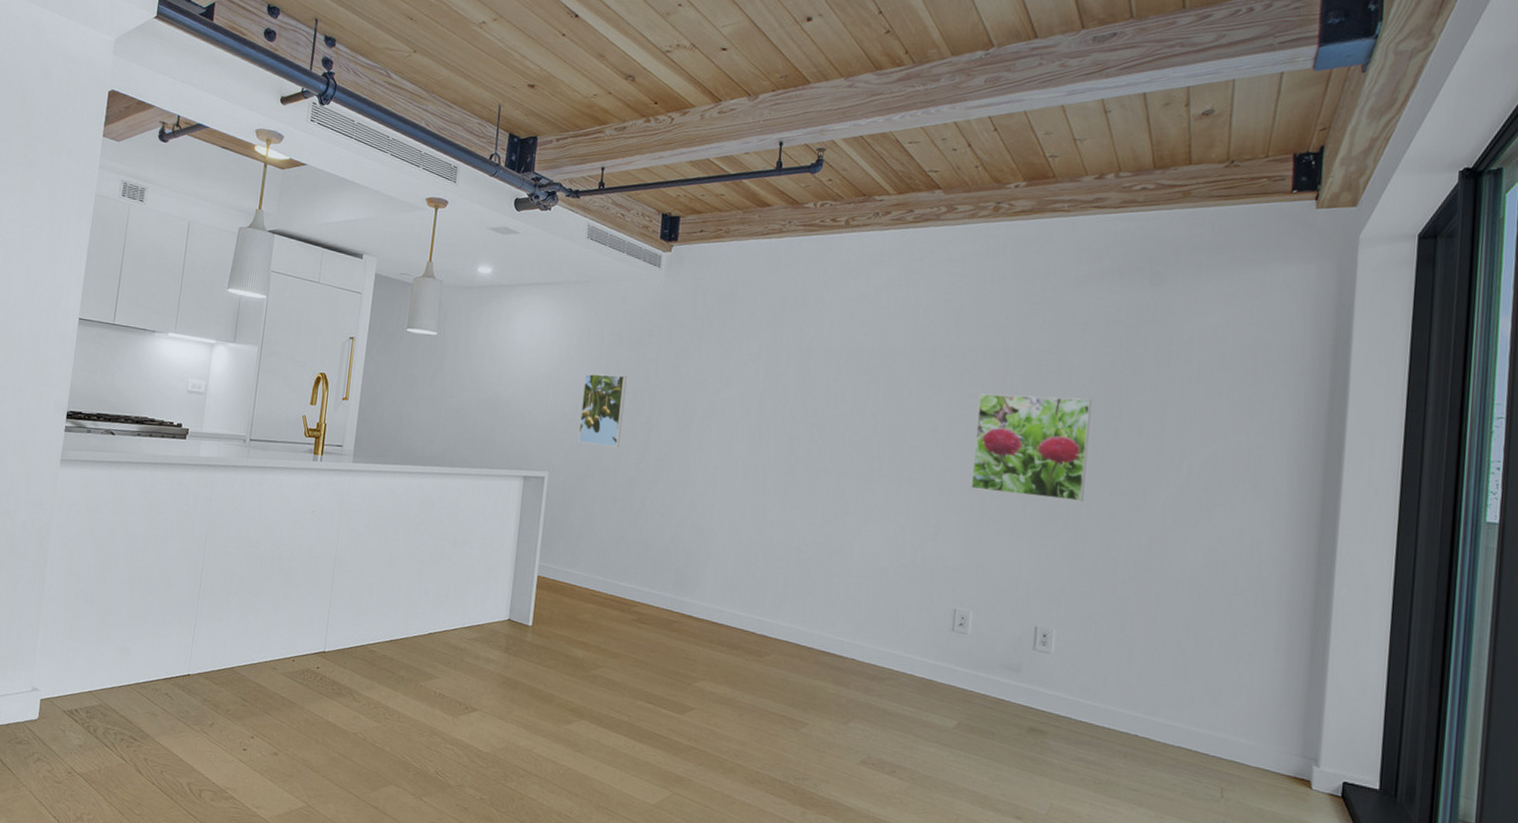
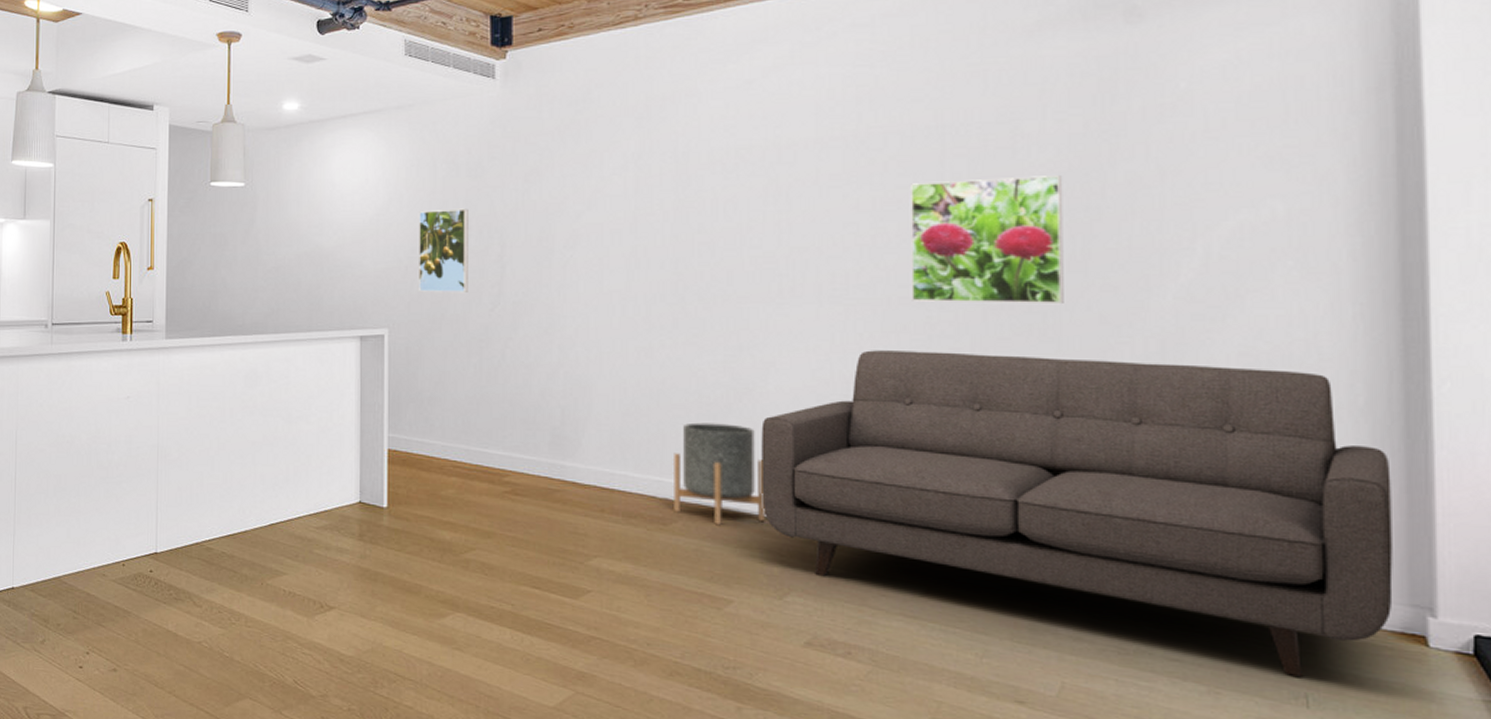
planter: none [767,573,843,661] -> present [672,422,765,526]
sofa: none [838,525,1300,807] -> present [761,350,1393,677]

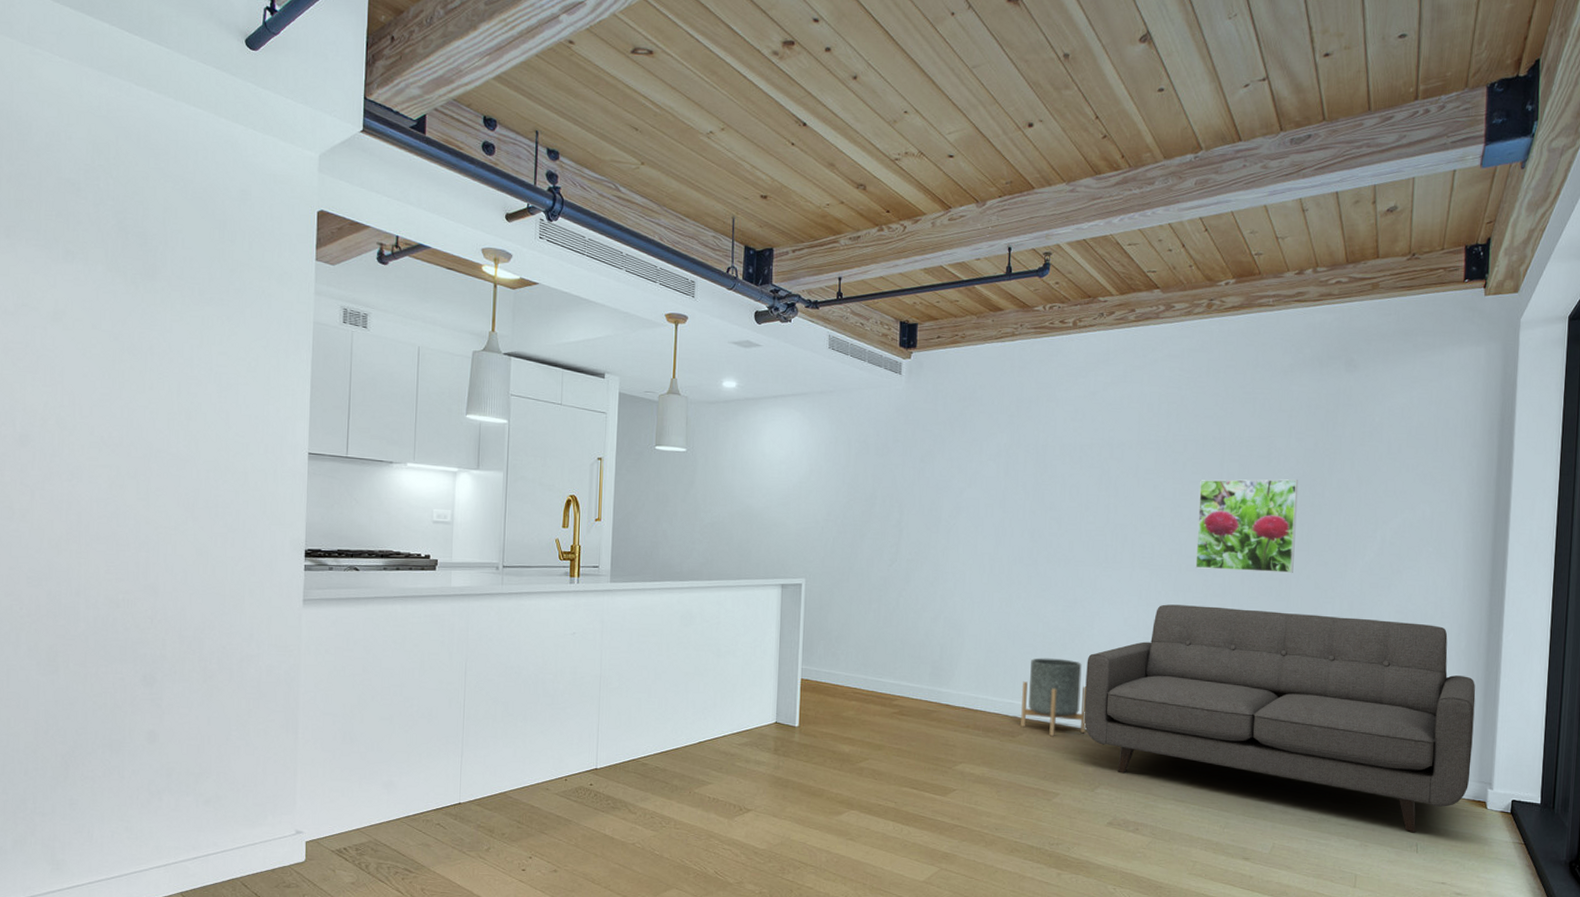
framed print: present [419,208,468,292] -> none [832,481,875,550]

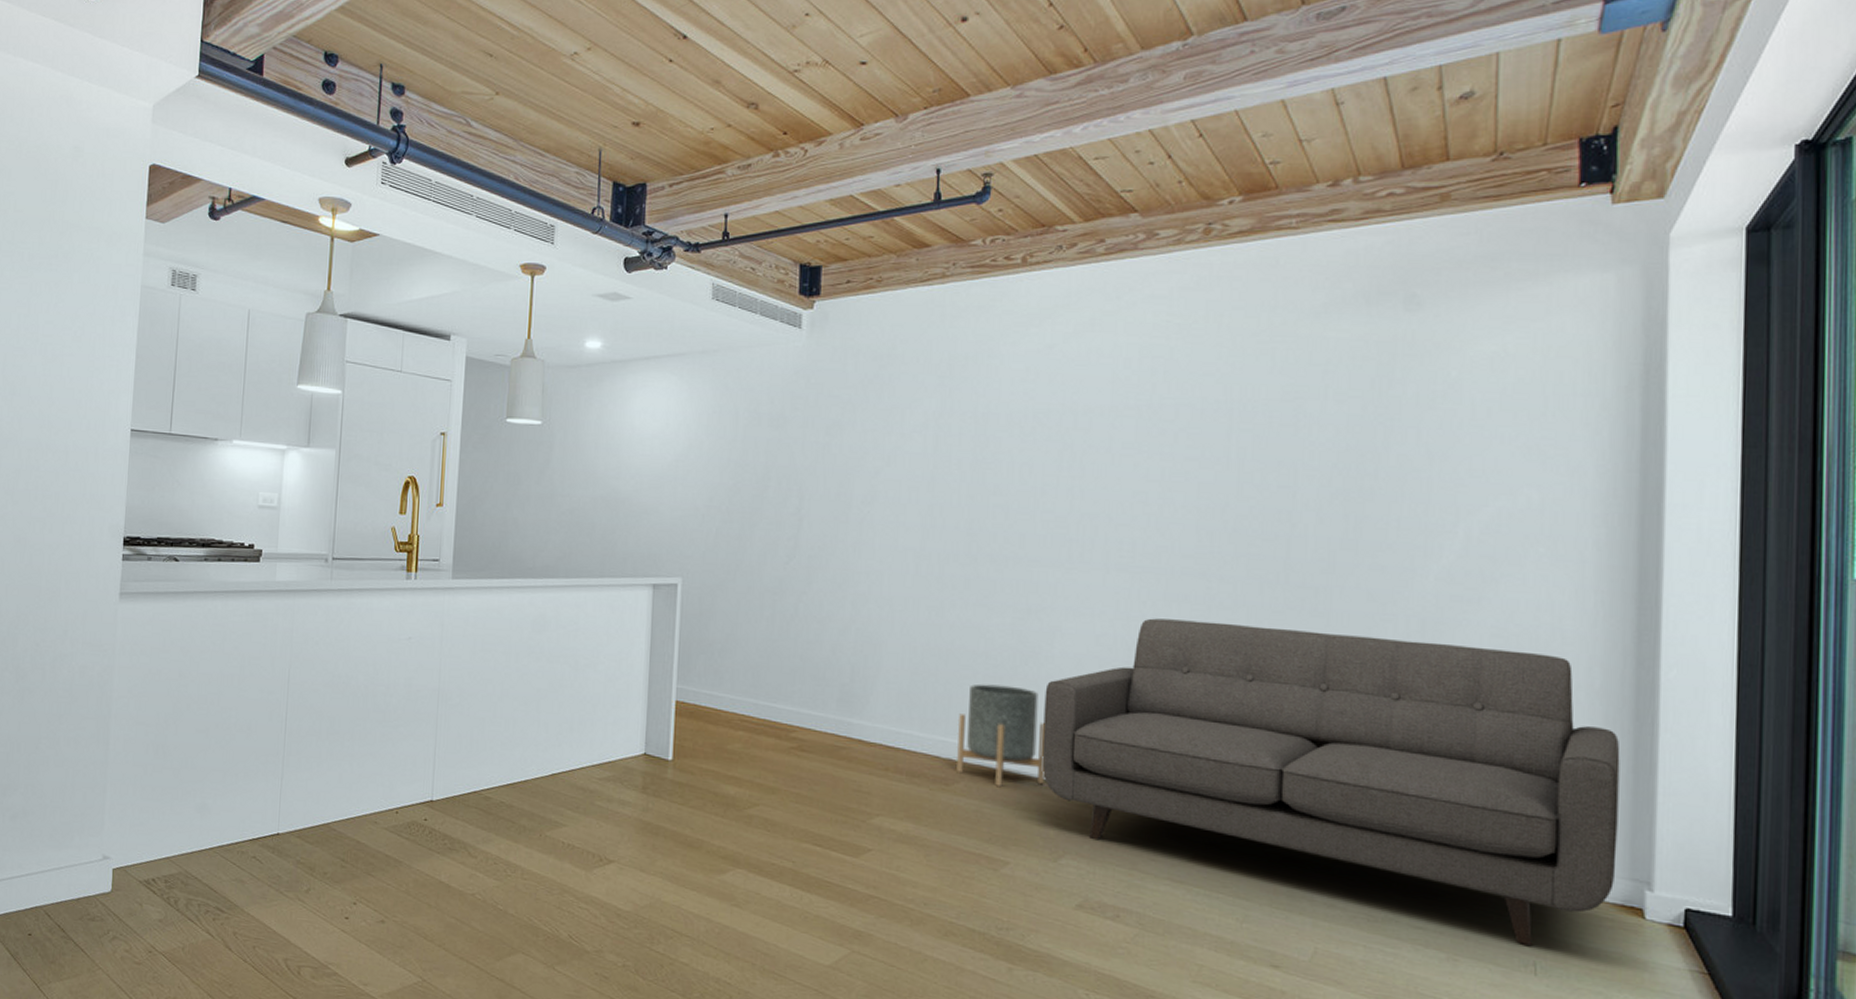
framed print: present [1195,479,1299,573] -> none [1194,454,1340,580]

